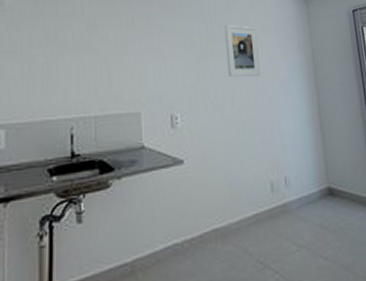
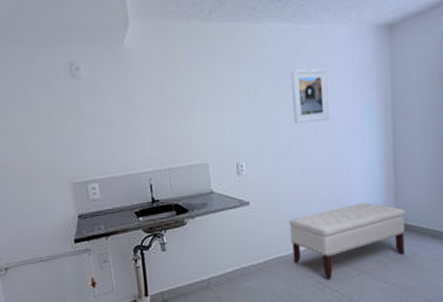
bench: none [226,165,339,257] -> present [289,202,406,279]

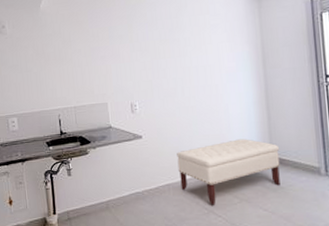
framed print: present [290,69,329,124] -> none [175,27,209,71]

